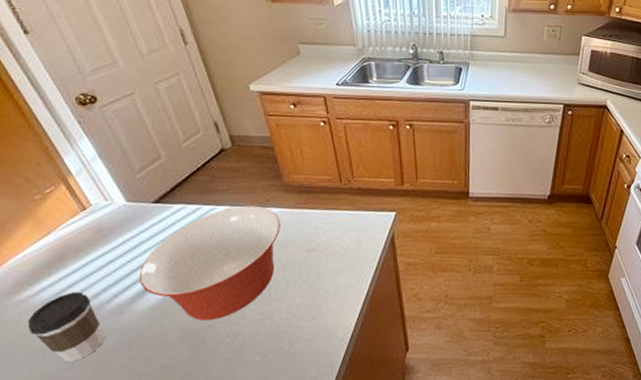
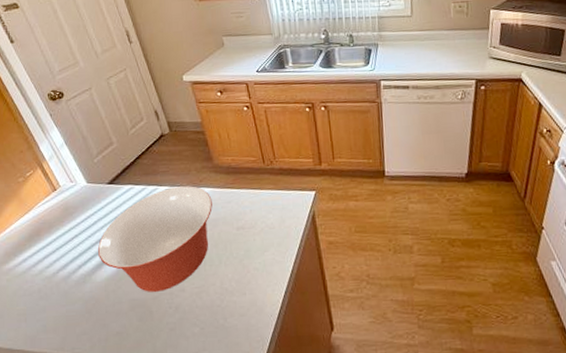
coffee cup: present [27,291,105,363] -> none [14,262,72,326]

